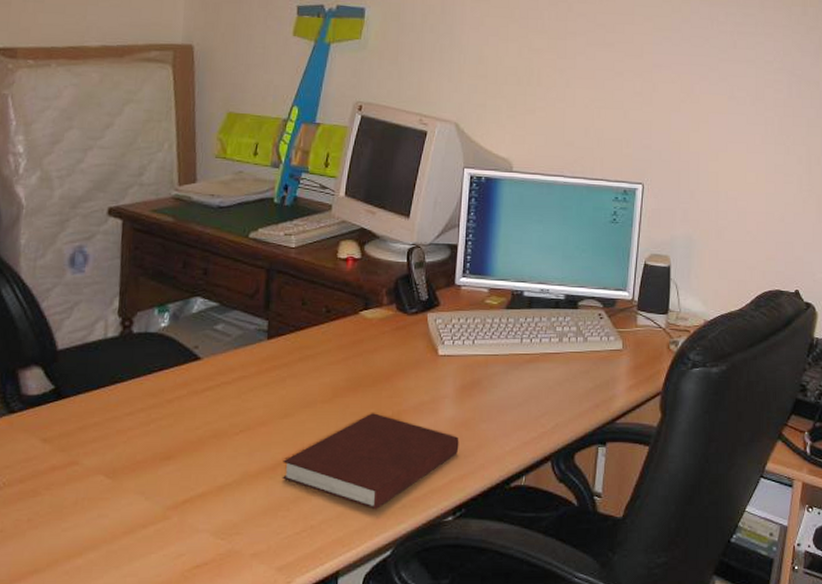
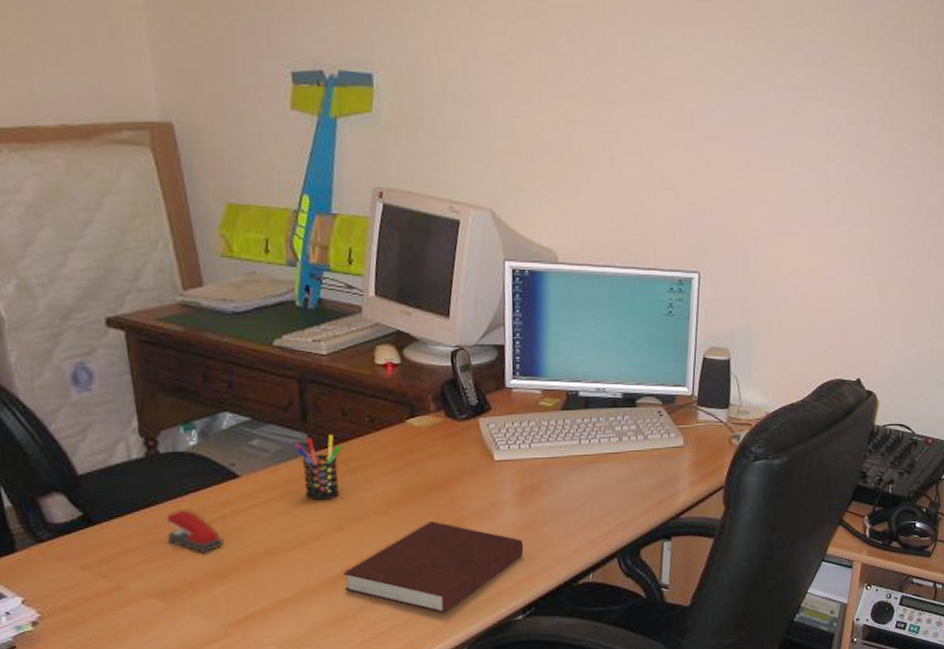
stapler: none [126,388,176,433] -> present [167,509,224,553]
pen holder: none [254,322,297,385] -> present [294,434,342,500]

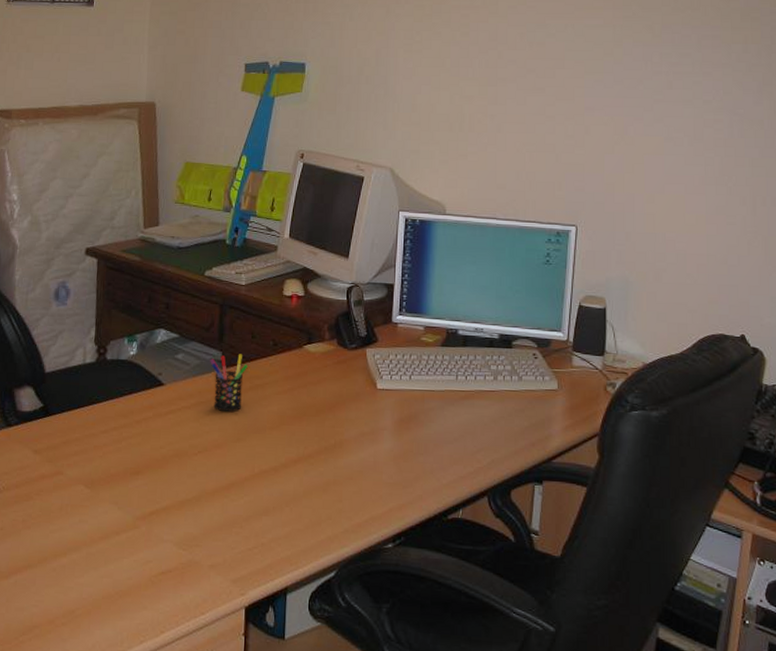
stapler: present [167,509,224,553] -> none [101,409,144,450]
notebook: present [343,521,524,614] -> none [235,441,398,533]

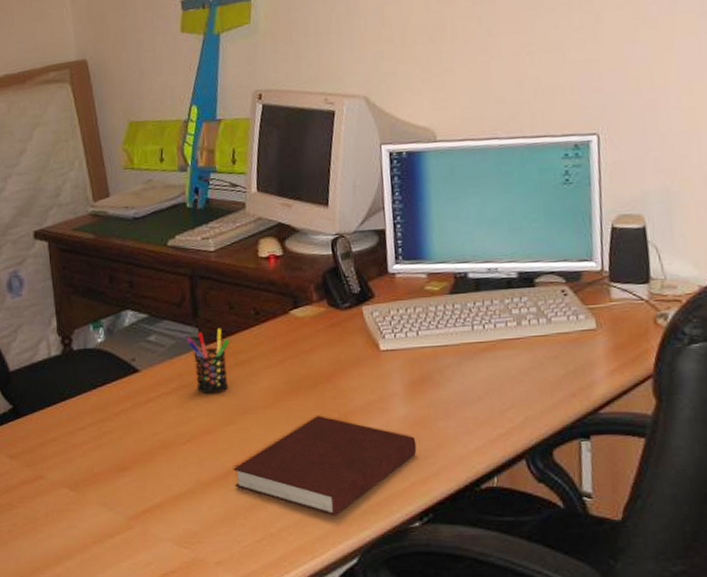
notebook: none [235,441,398,533] -> present [233,416,417,517]

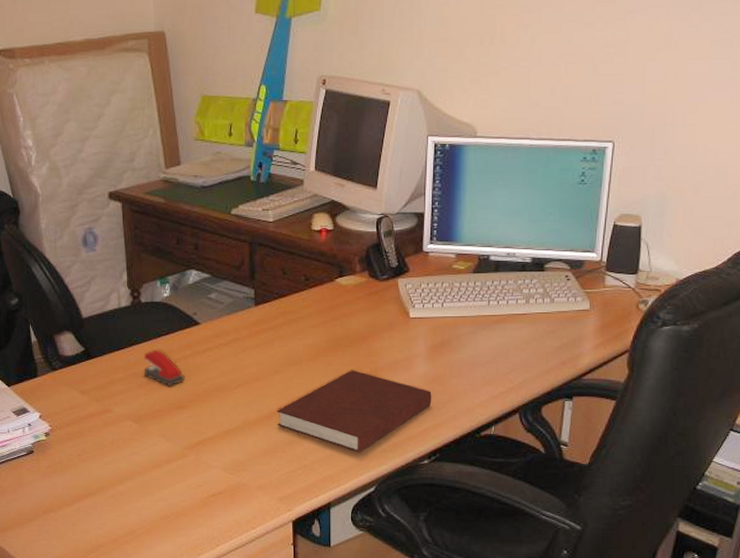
stapler: none [79,403,125,445] -> present [144,349,185,386]
pen holder: present [186,328,229,393] -> none [243,290,281,346]

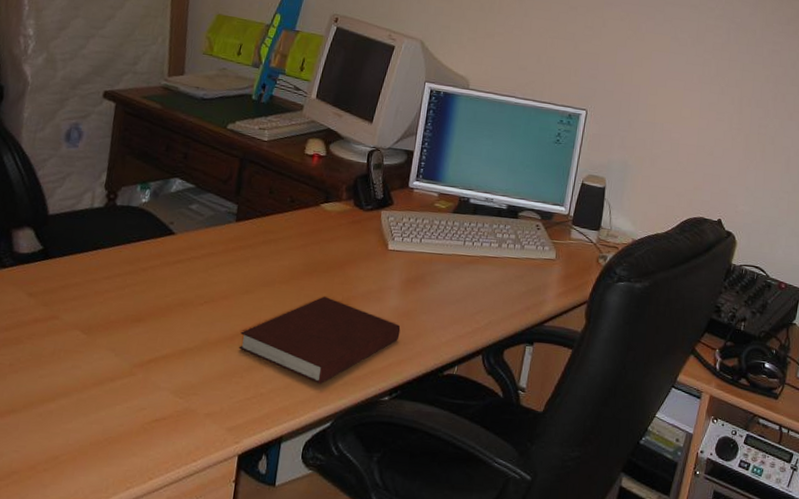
stapler: present [144,349,185,386] -> none [104,256,148,297]

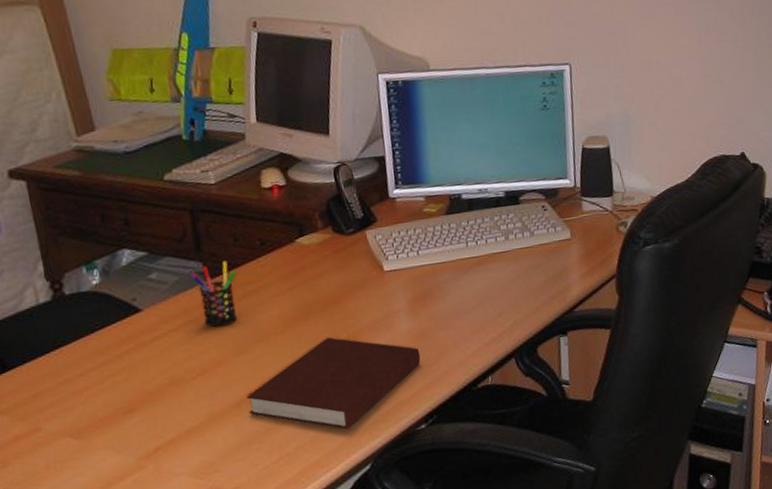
pen holder: none [224,208,263,264] -> present [190,261,237,327]

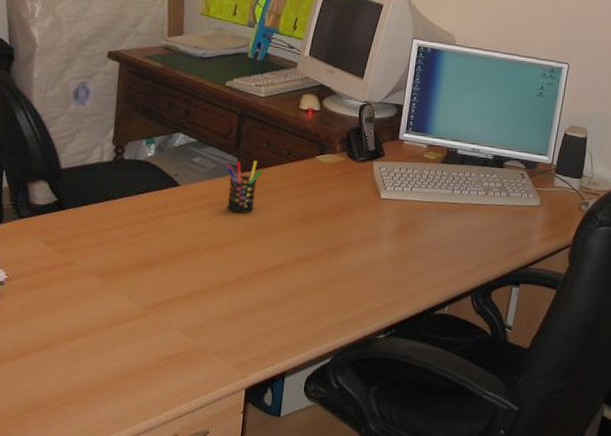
notebook: present [246,337,421,430] -> none [242,242,394,324]

